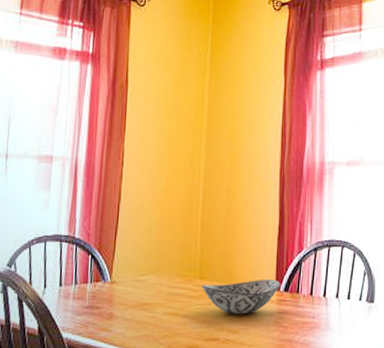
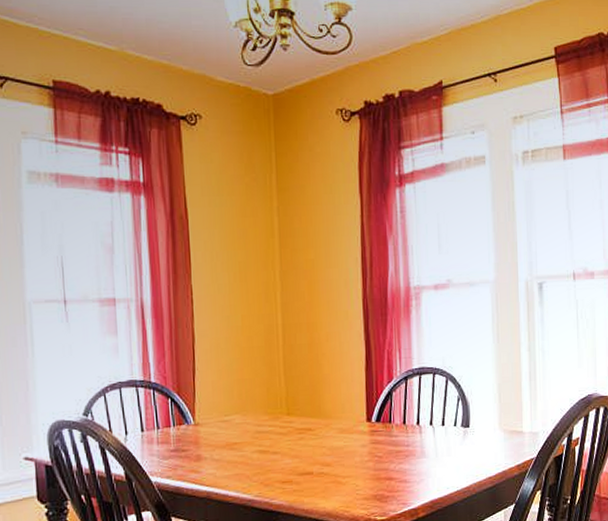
decorative bowl: present [202,280,281,315] -> none [290,411,372,449]

